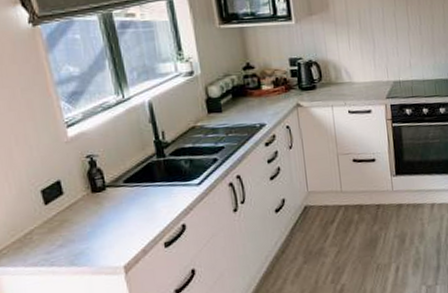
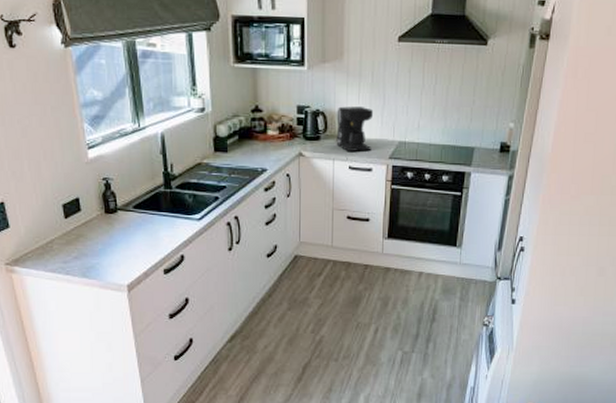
coffee maker: none [329,53,368,97] -> present [336,106,374,152]

